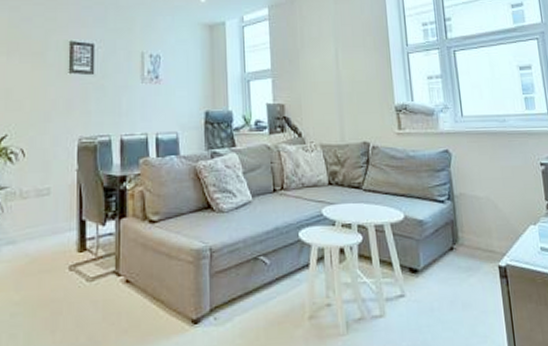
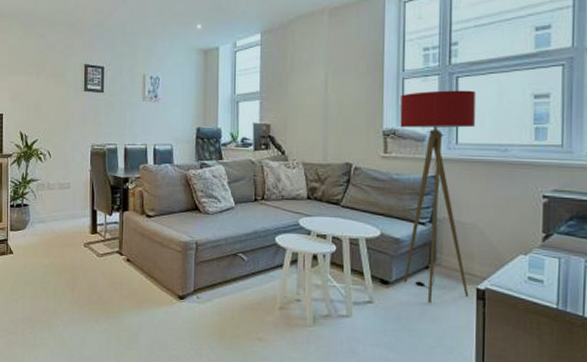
floor lamp: none [407,63,493,289] -> present [400,90,475,304]

